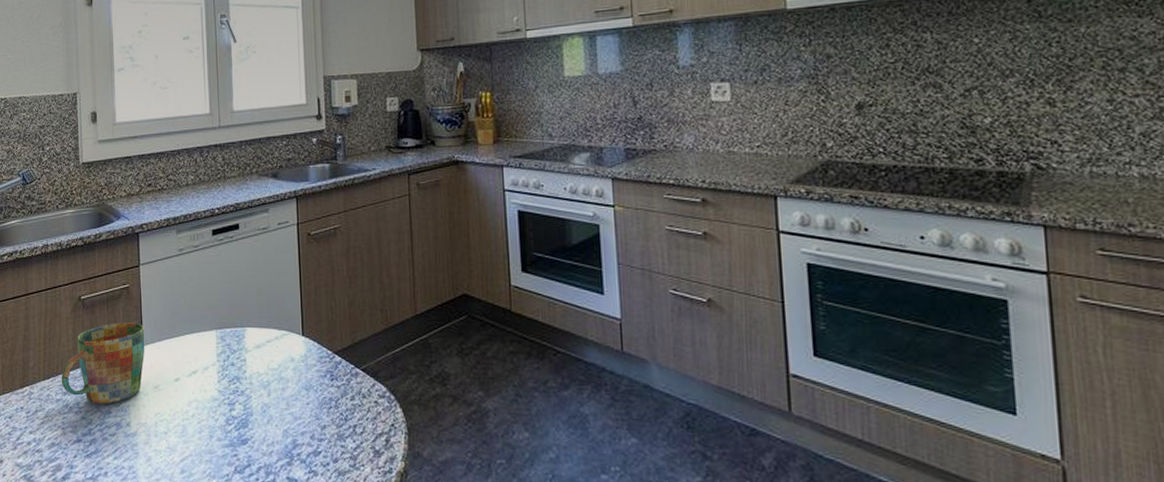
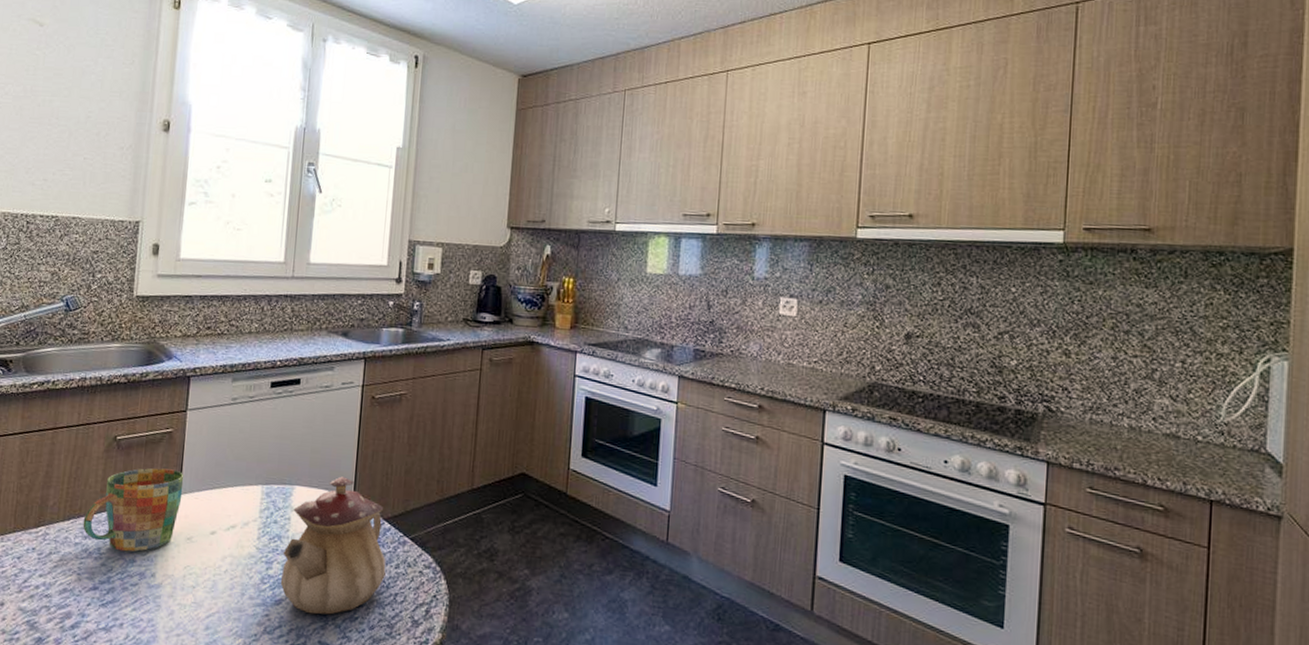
teapot: none [243,314,342,451] -> present [280,476,386,615]

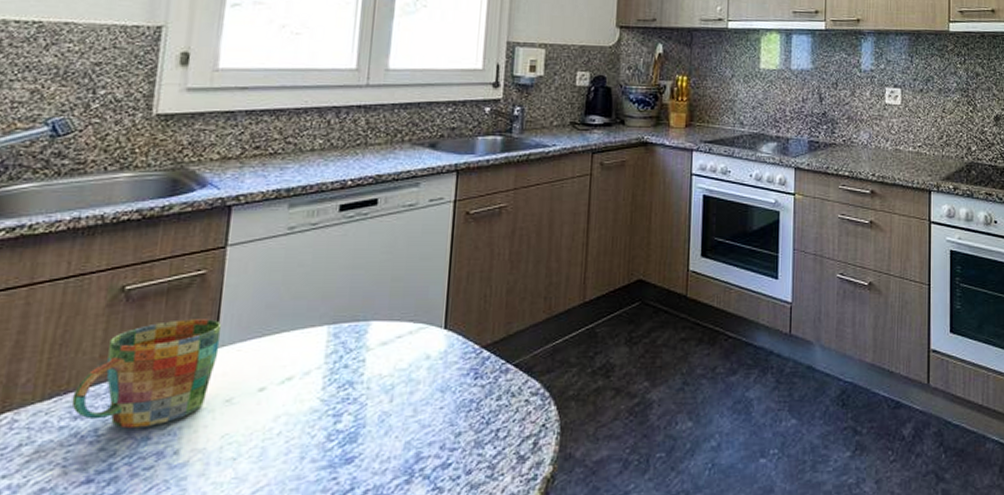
teapot: present [280,476,386,615] -> none [352,304,486,468]

